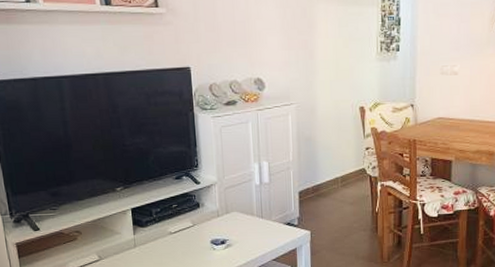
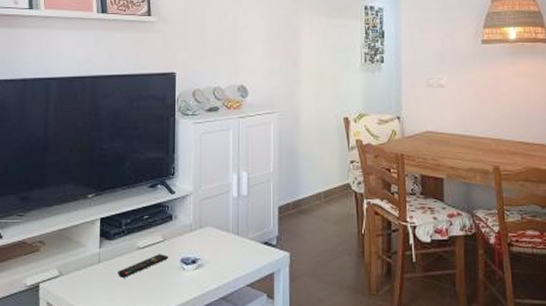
remote control: none [153,236,200,259] -> present [118,253,169,278]

